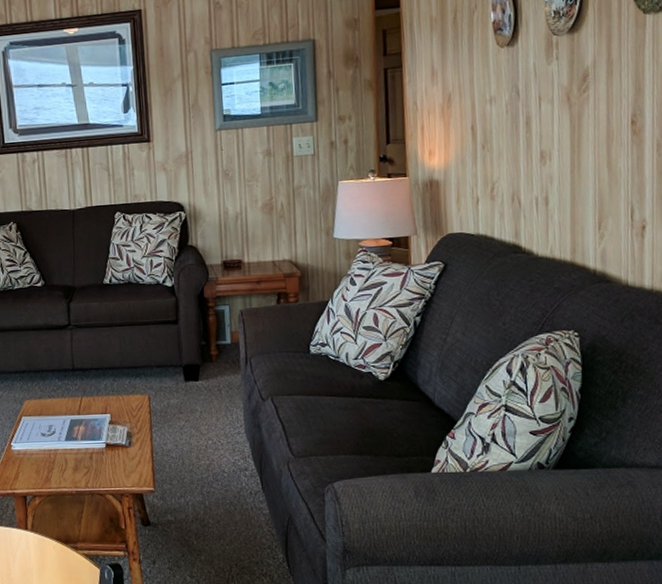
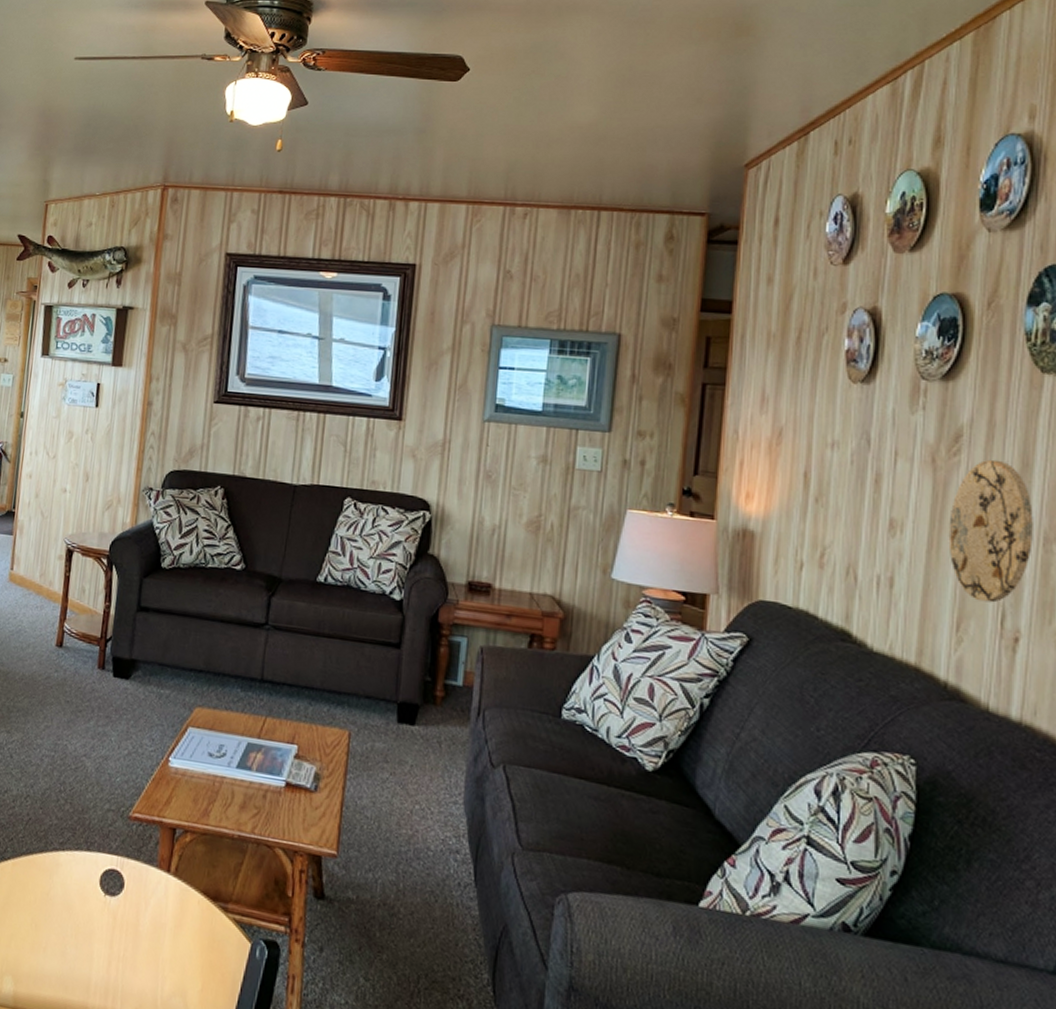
decorative plate: none [585,89,649,203] -> present [948,459,1033,603]

